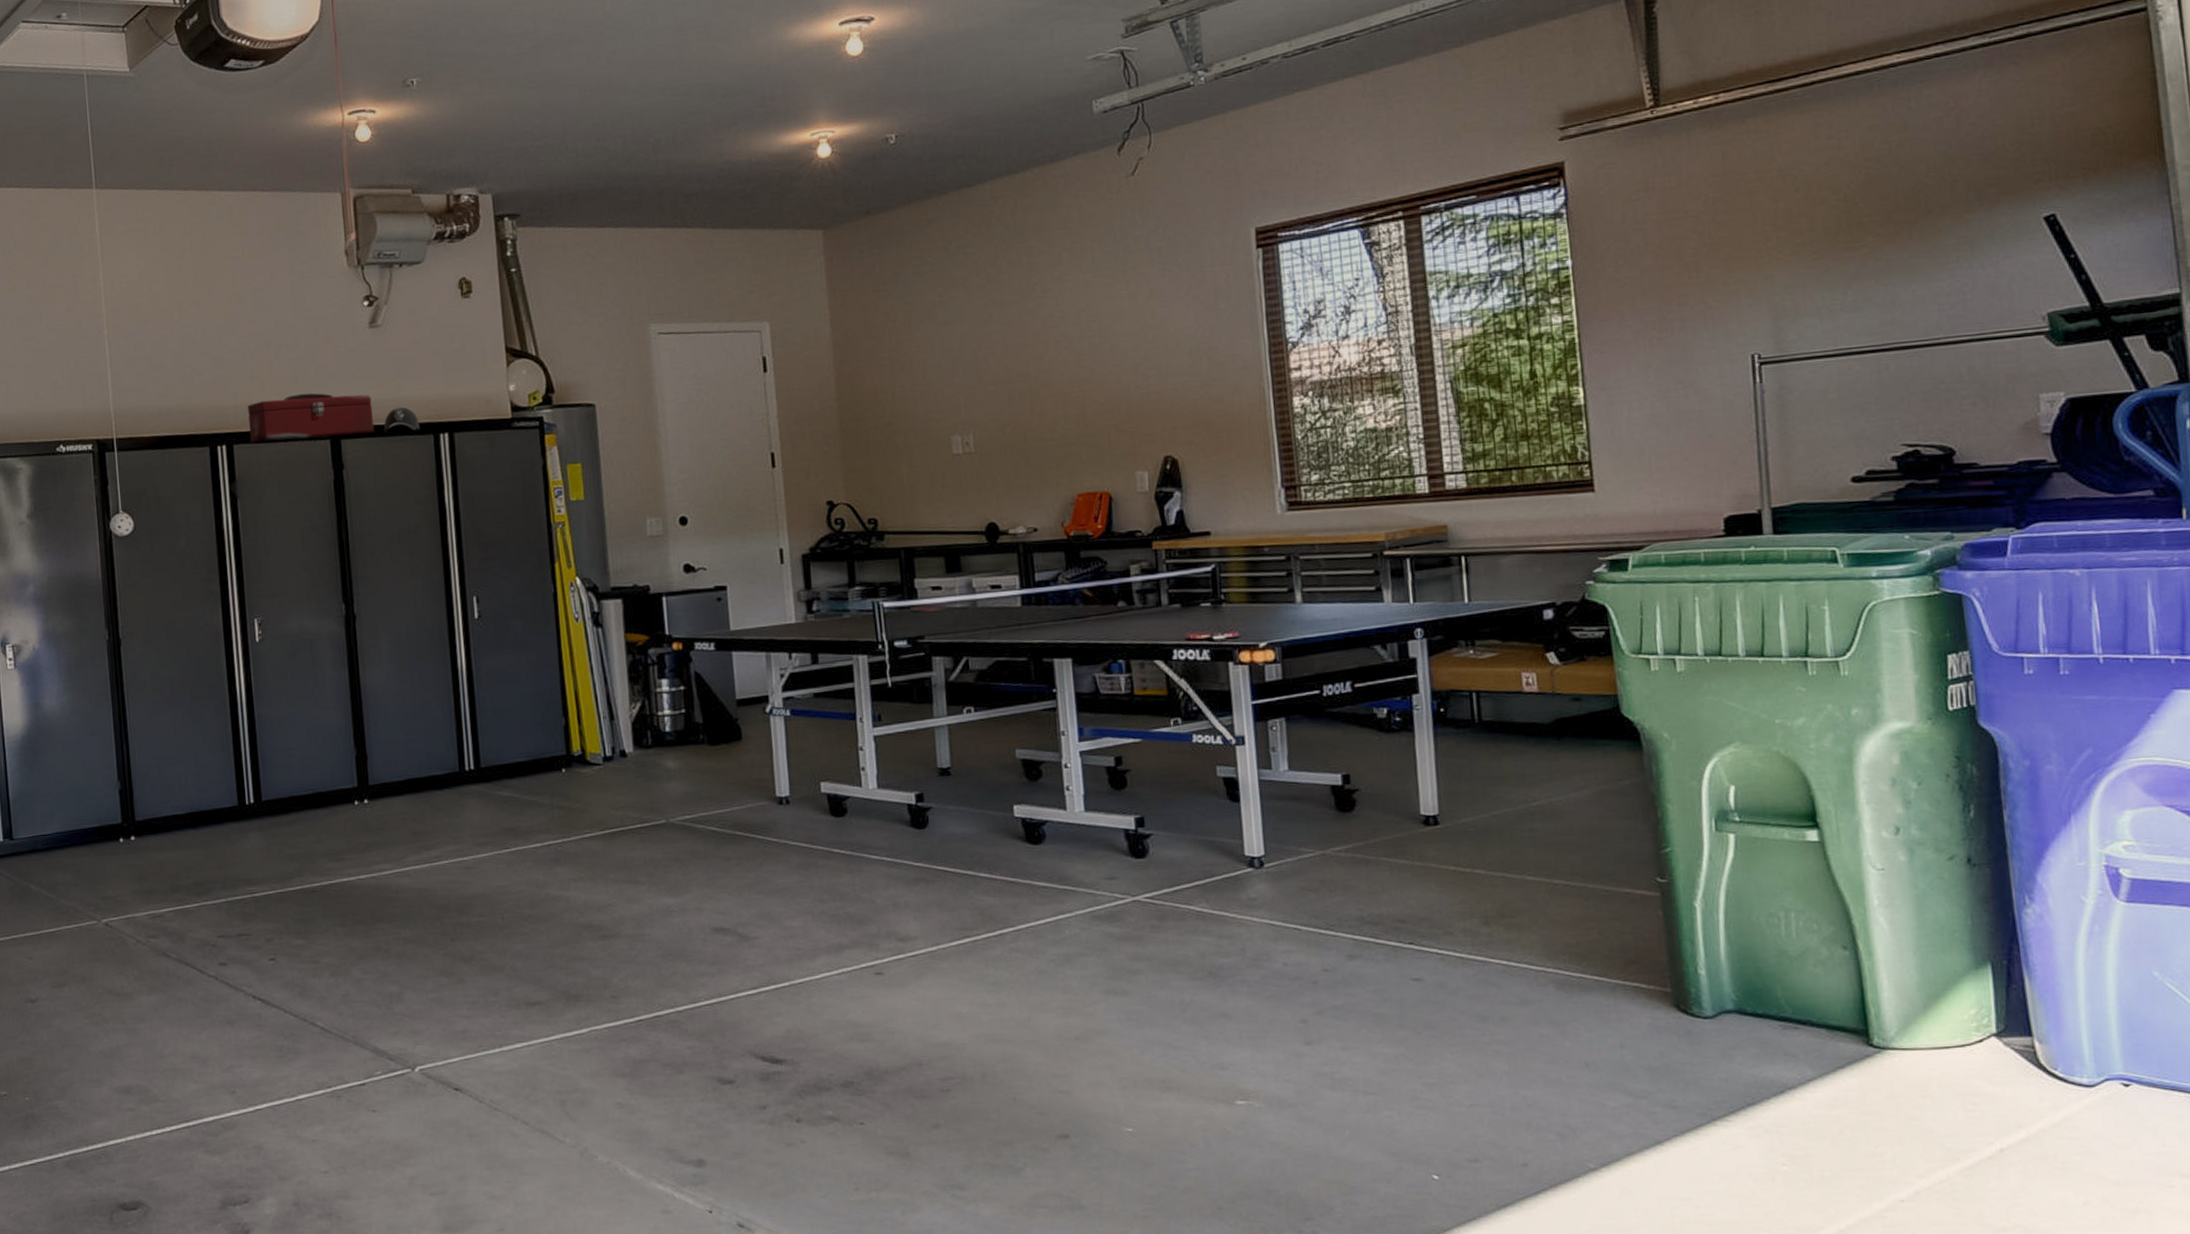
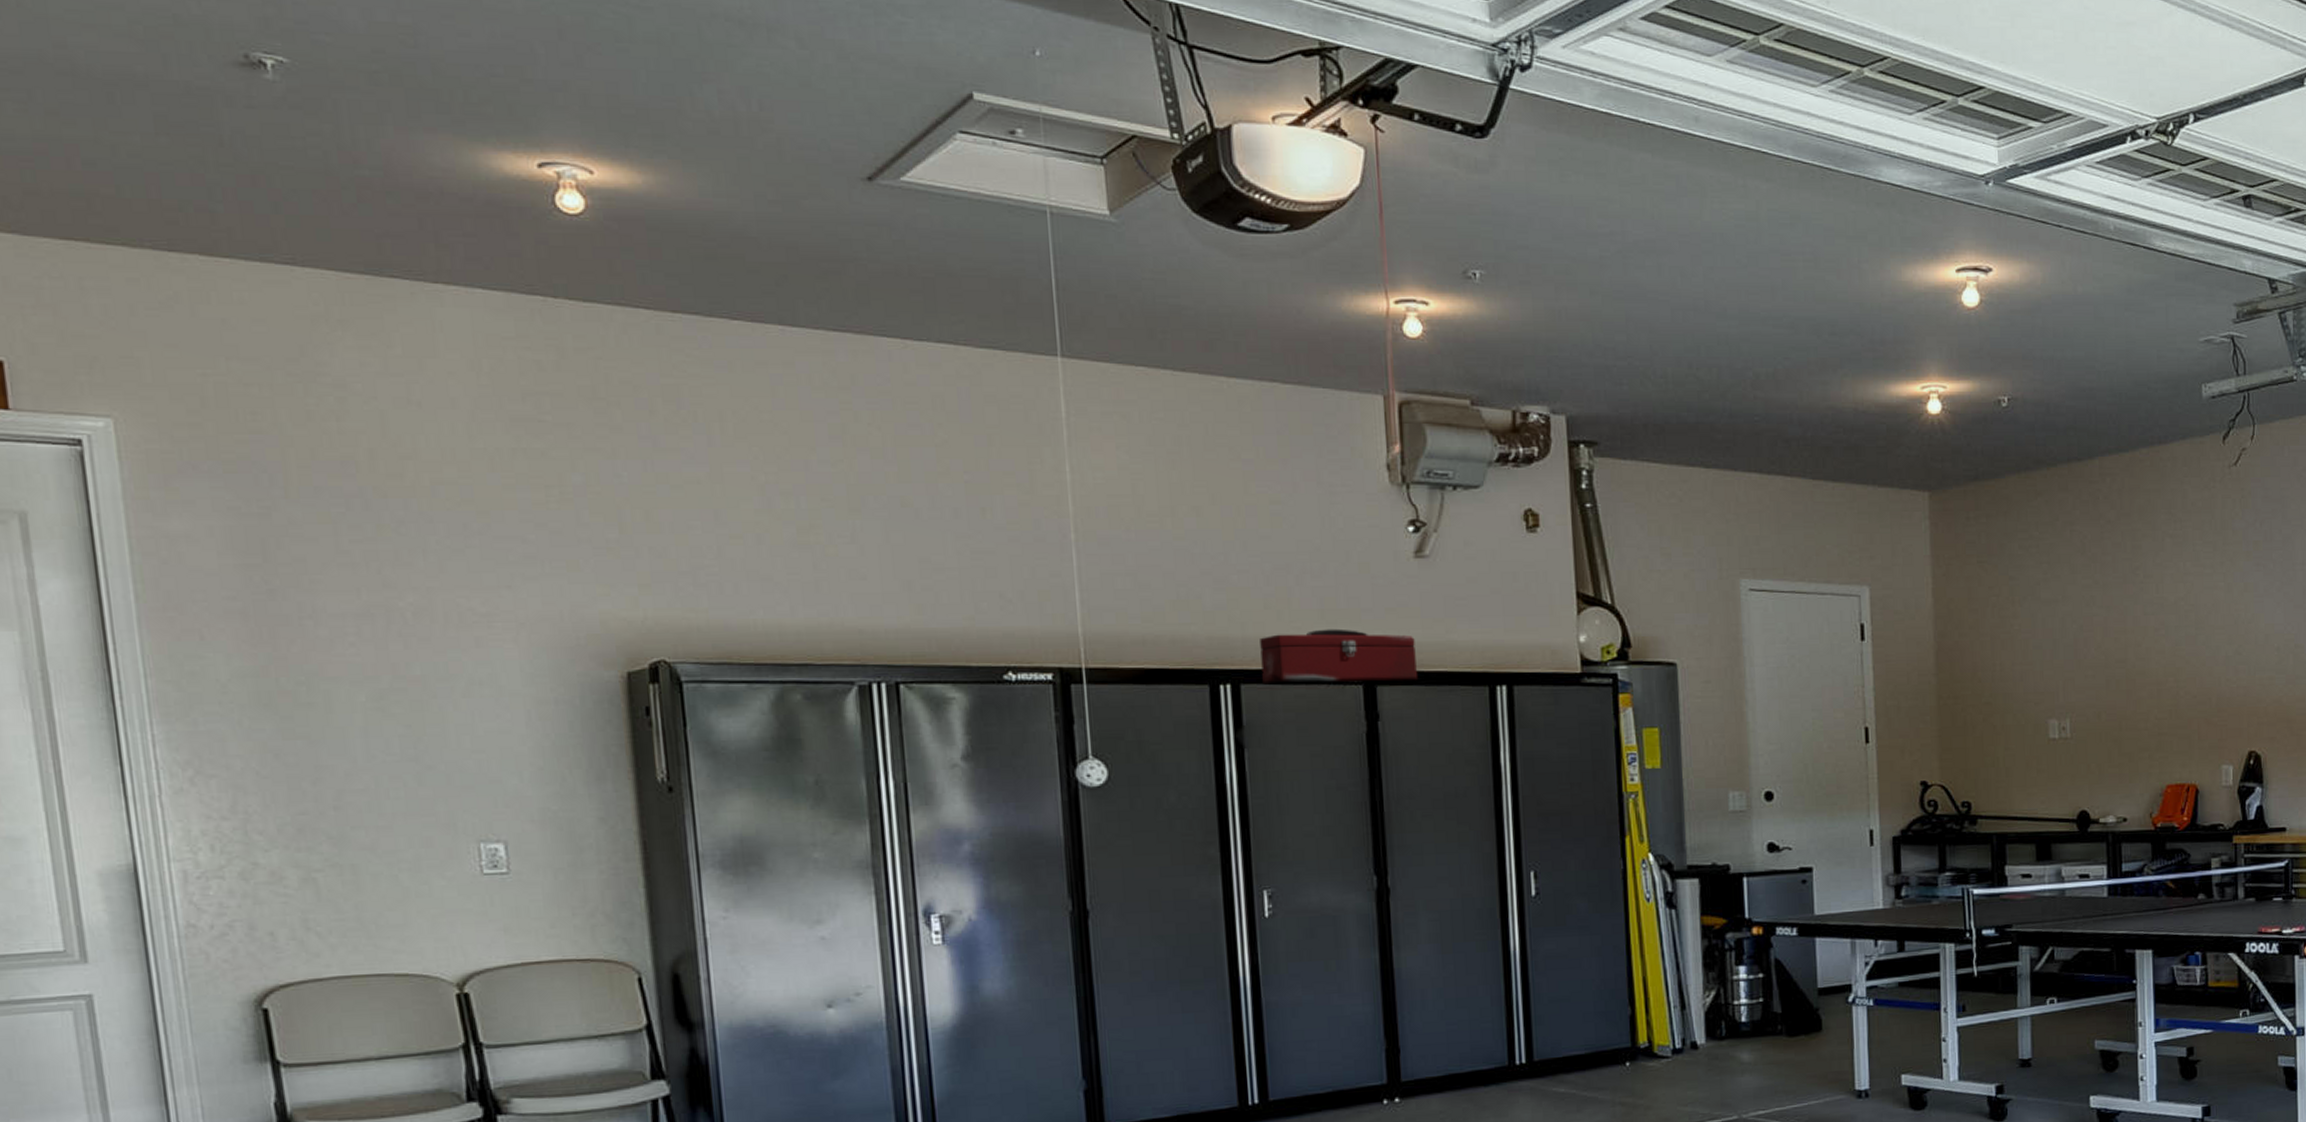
baseball cap: present [383,406,420,435] -> none [1429,652,1473,683]

